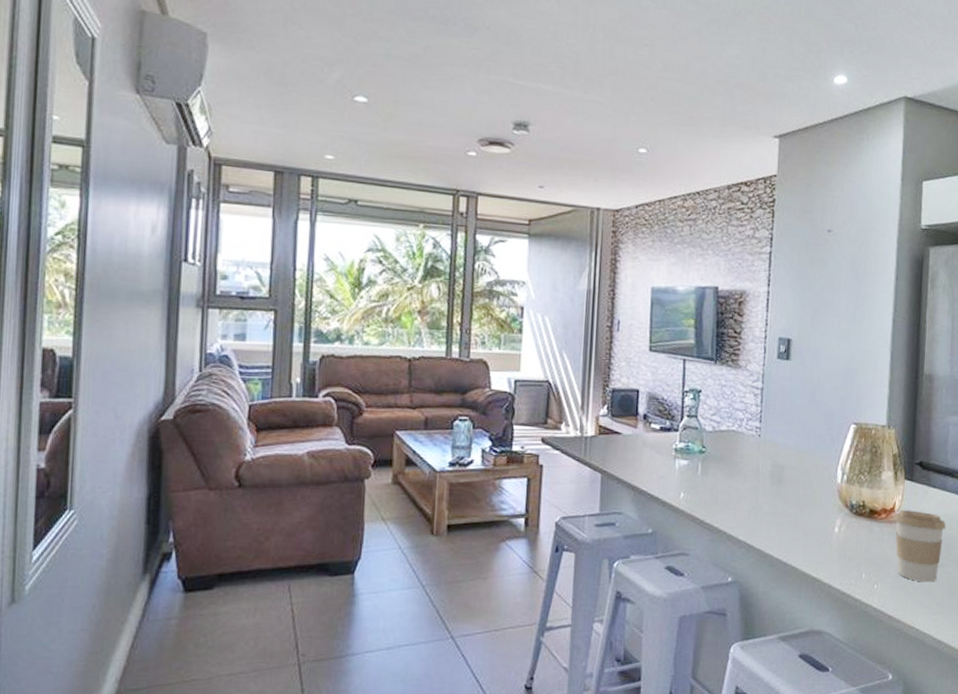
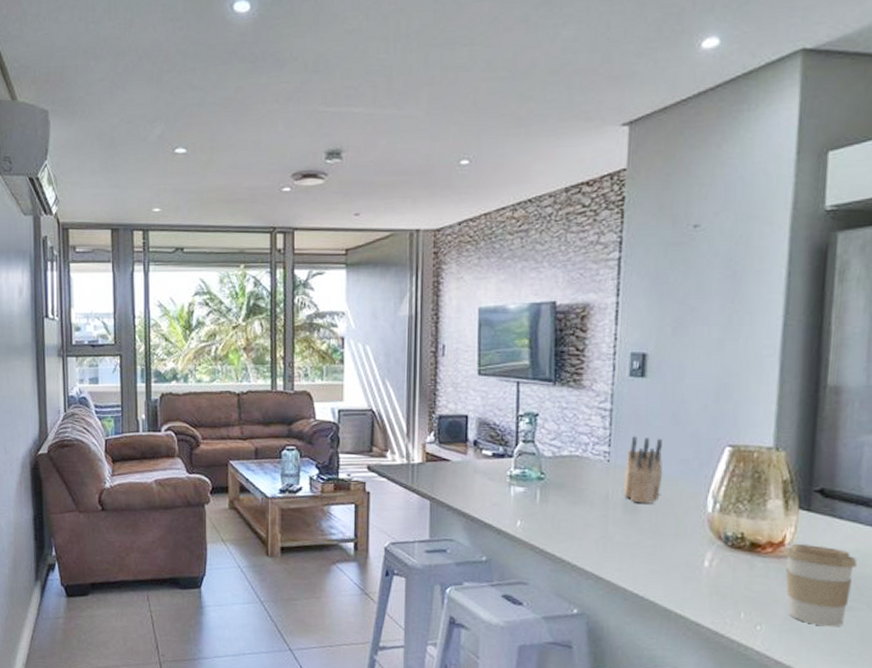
knife block: none [770,413,803,476] -> present [622,436,663,504]

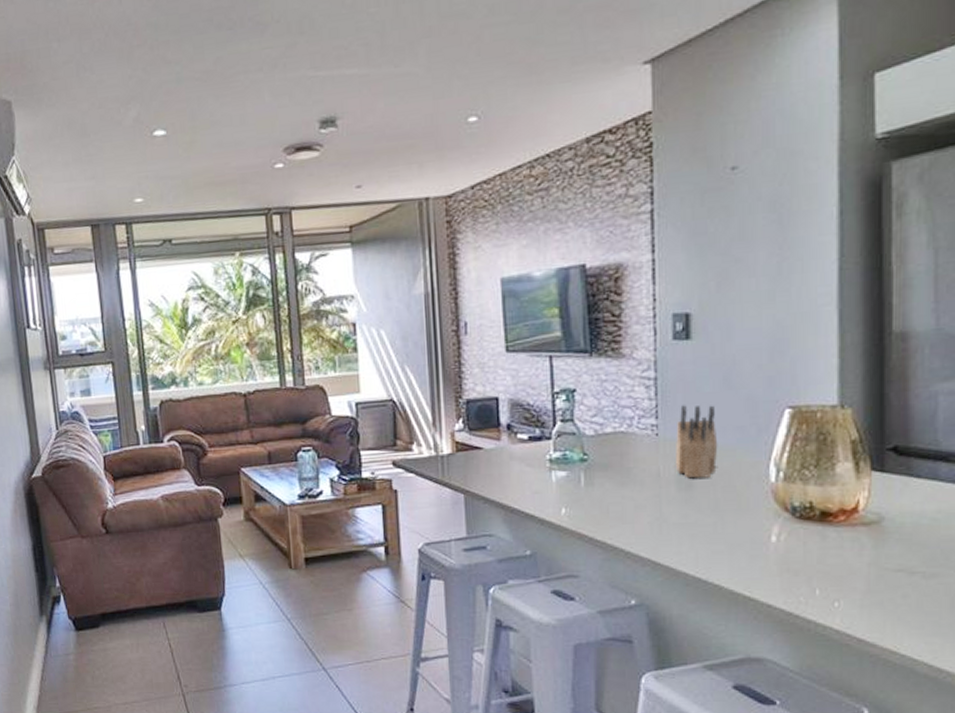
coffee cup: present [784,544,858,627] -> none [859,509,941,597]

